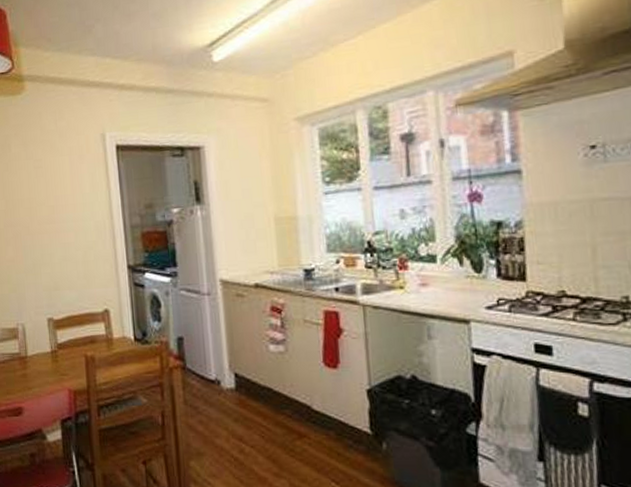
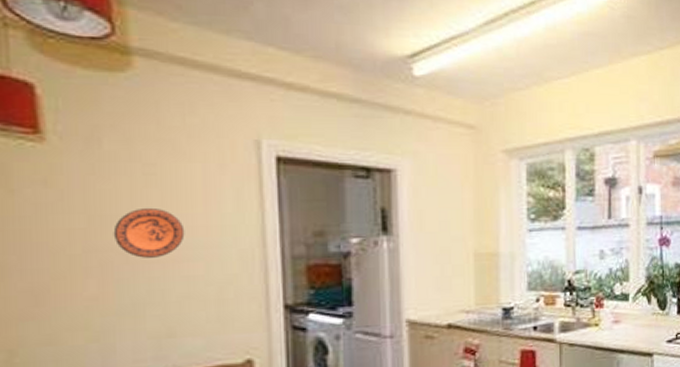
decorative plate: none [20,192,61,230] -> present [113,207,185,258]

